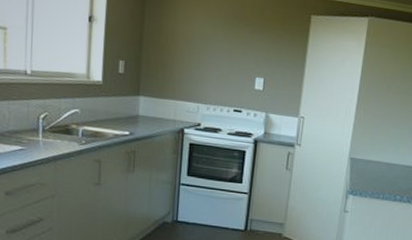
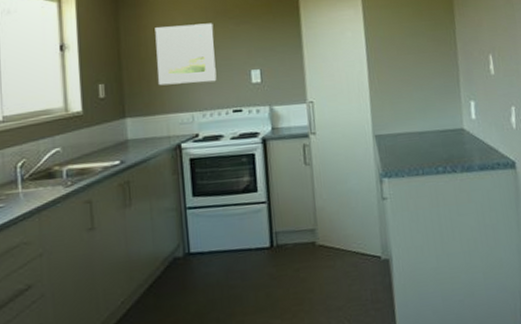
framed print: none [173,19,230,81] -> present [155,23,217,86]

